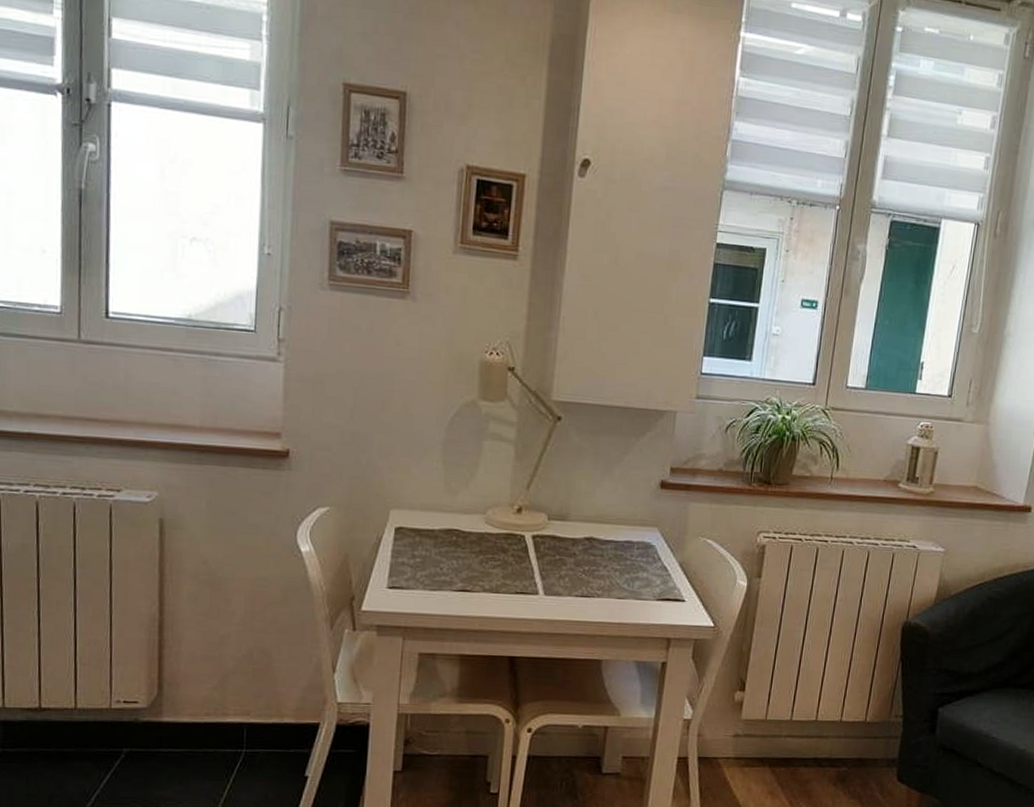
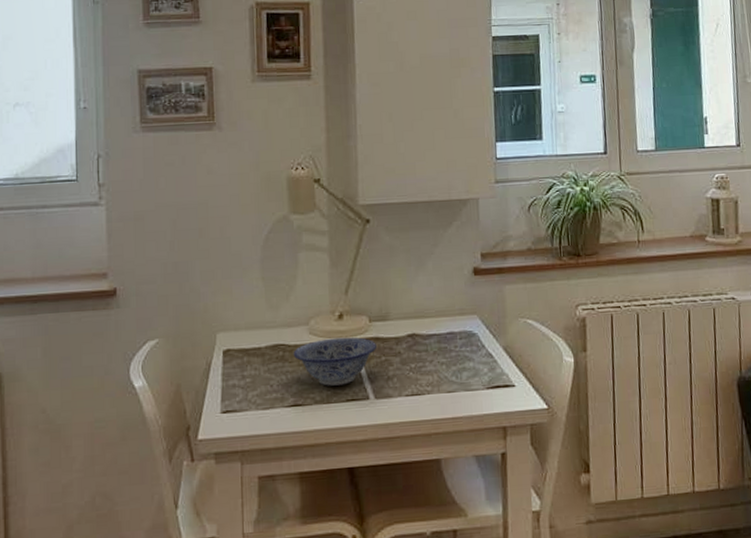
bowl: none [466,530,553,578] -> present [293,337,378,386]

